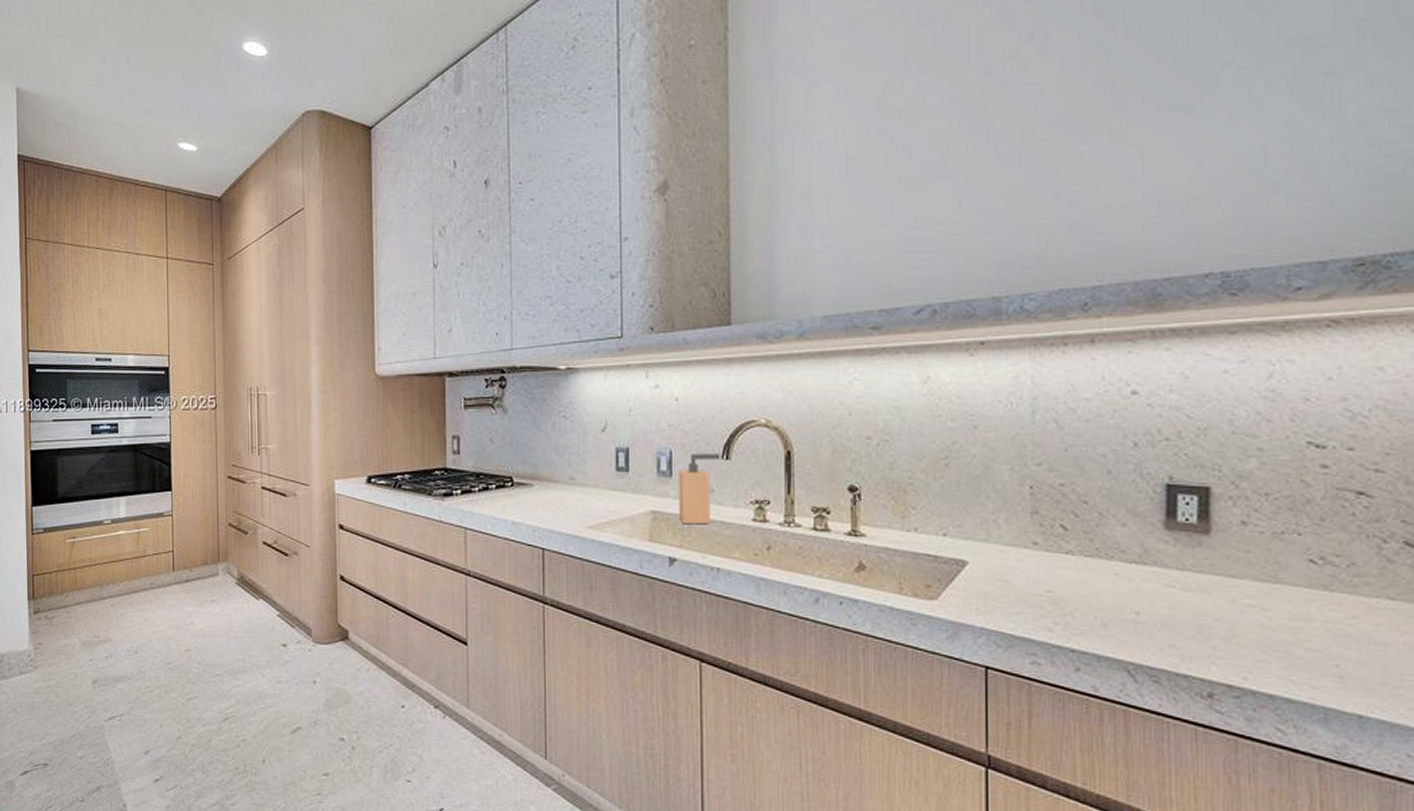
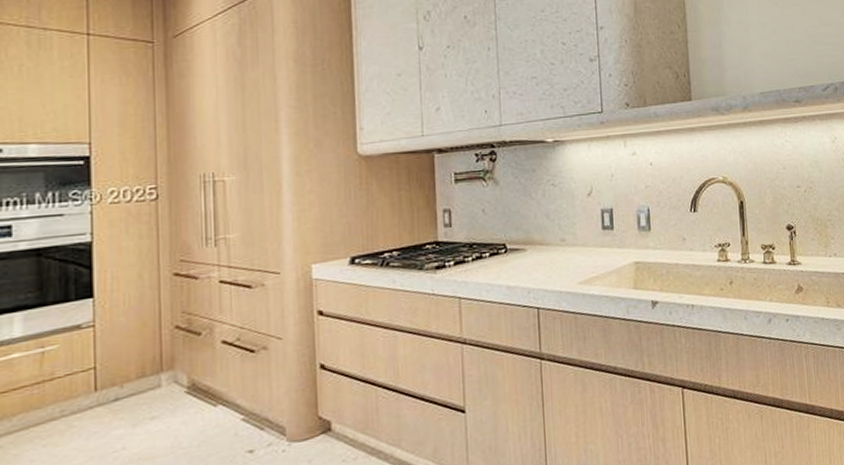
soap dispenser: present [677,454,721,525] -> none [655,207,690,271]

